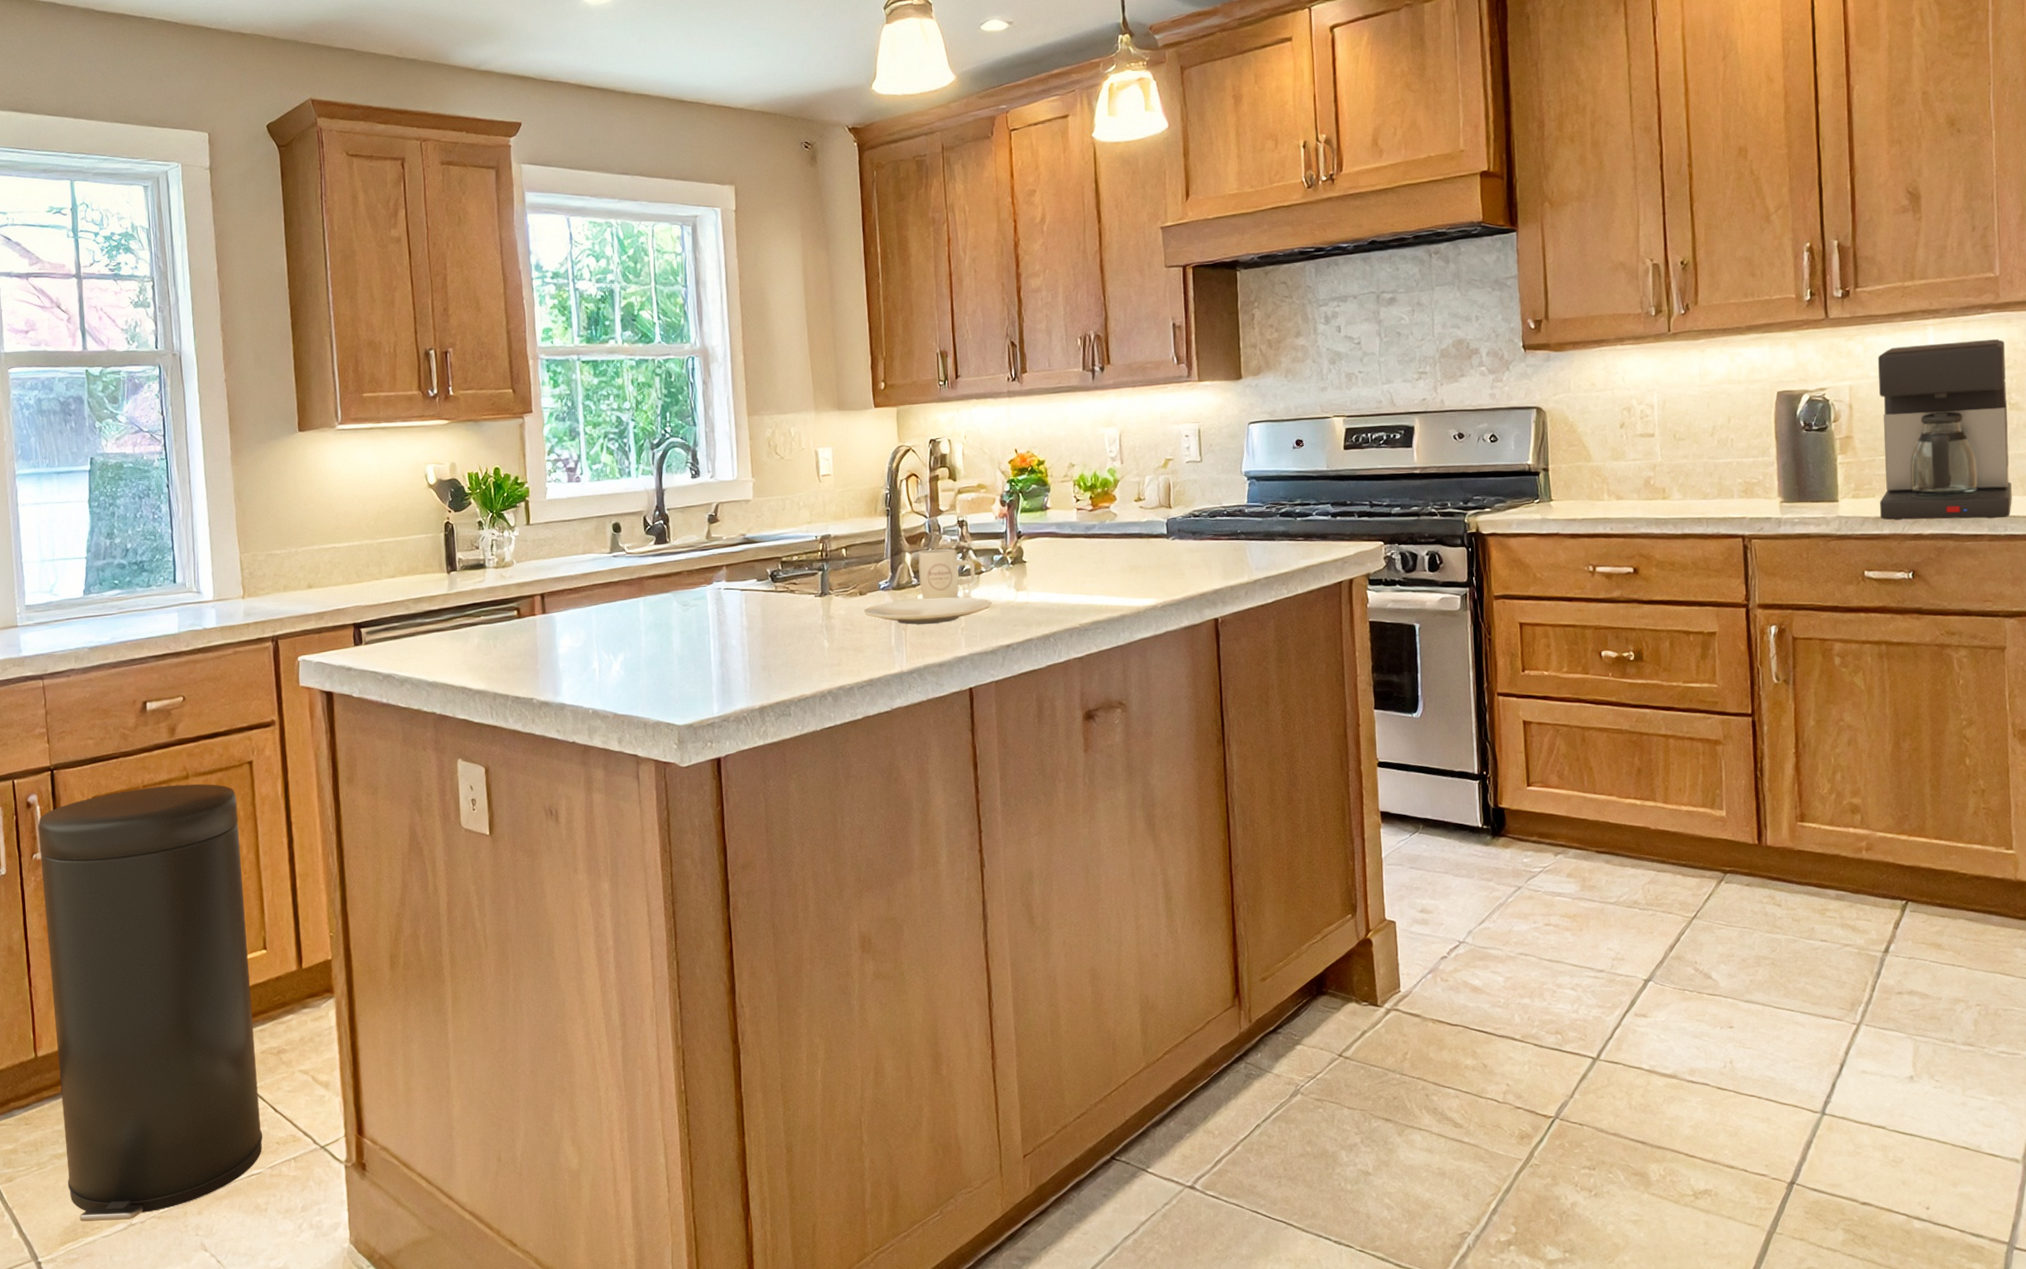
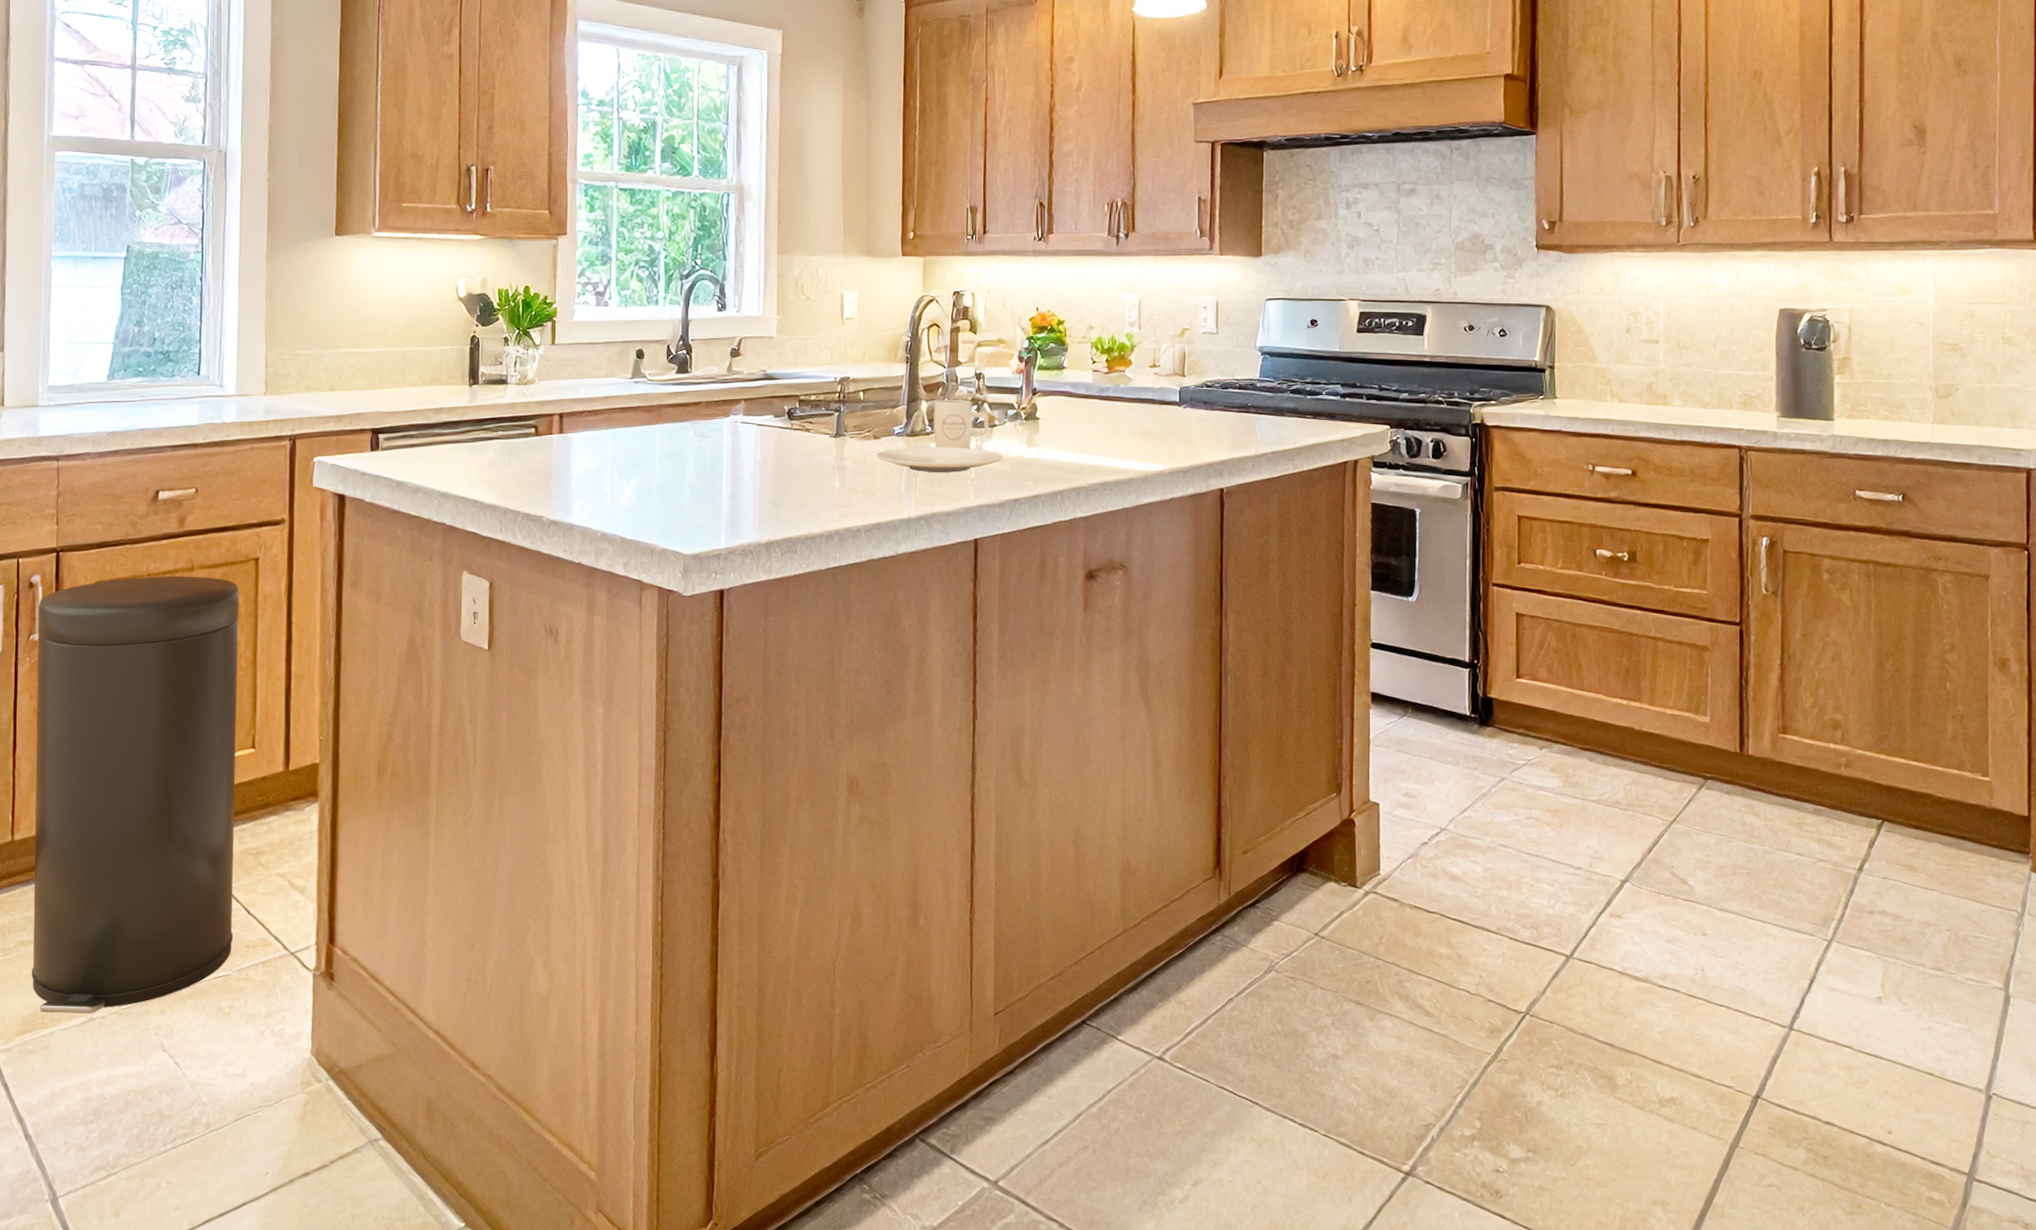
coffee maker: present [1877,339,2012,520] -> none [1873,274,2002,449]

